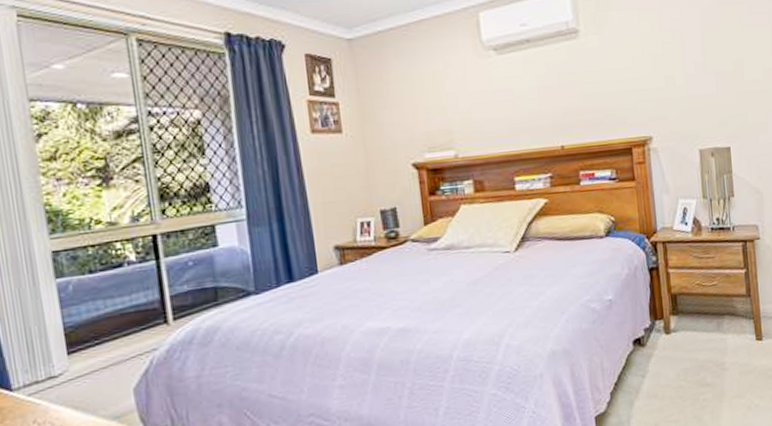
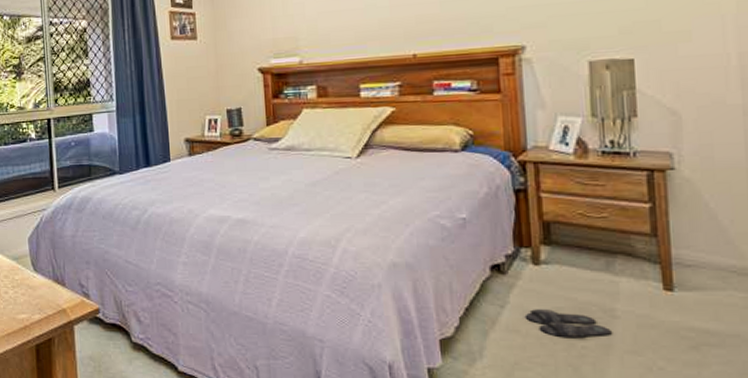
slippers: none [661,371,723,395] -> present [524,309,612,339]

